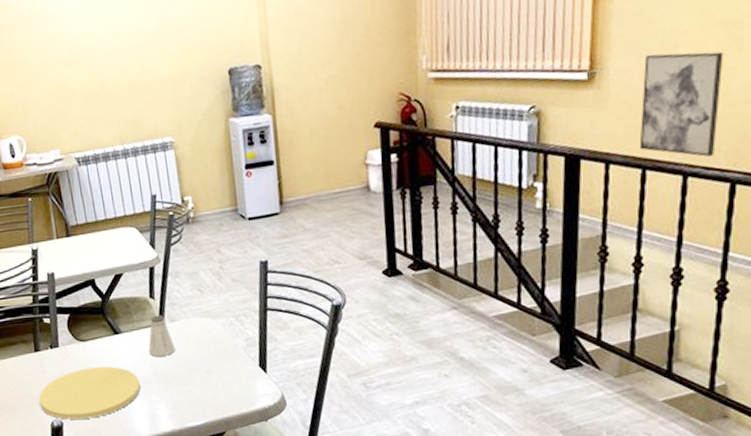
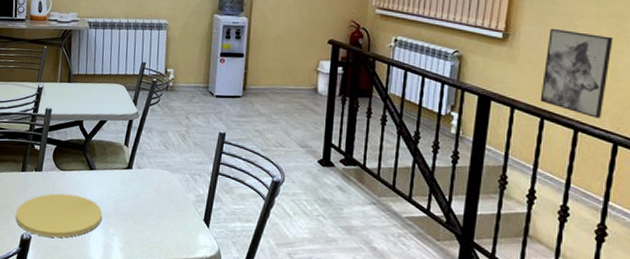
saltshaker: present [148,314,175,357] -> none [115,160,137,197]

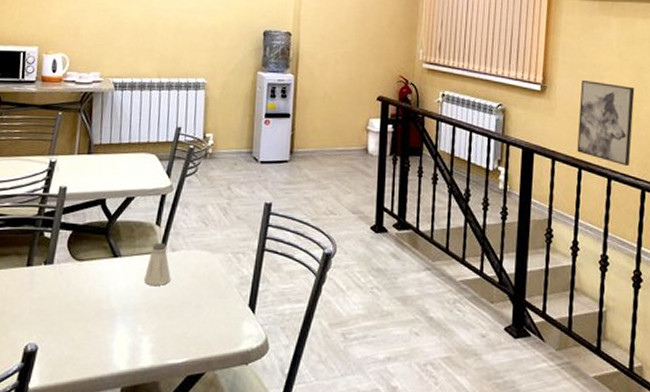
plate: present [16,193,102,238] -> none [17,289,129,345]
saltshaker: none [115,160,137,197] -> present [144,242,171,285]

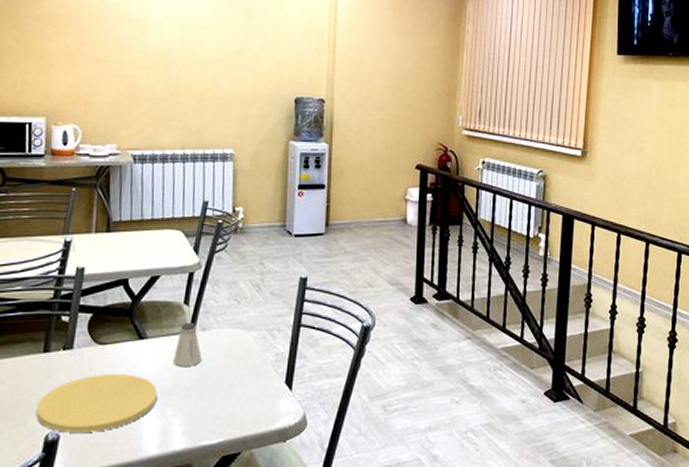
plate: none [17,289,129,345] -> present [36,374,157,433]
wall art: present [577,79,635,166] -> none [616,144,673,229]

